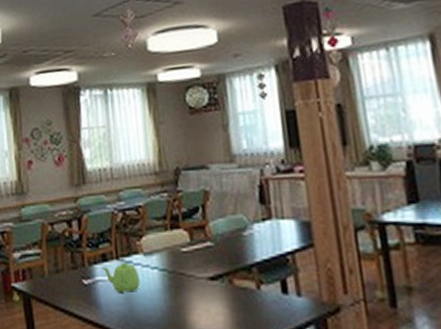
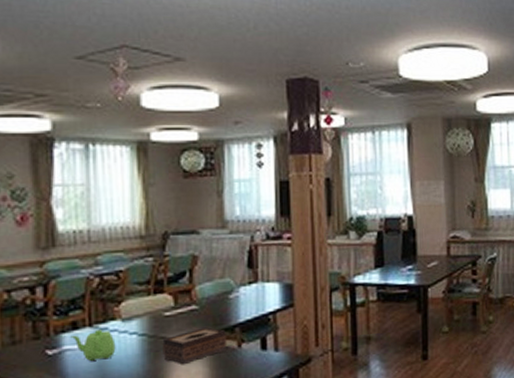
tissue box: none [181,265,246,304] -> present [162,327,227,365]

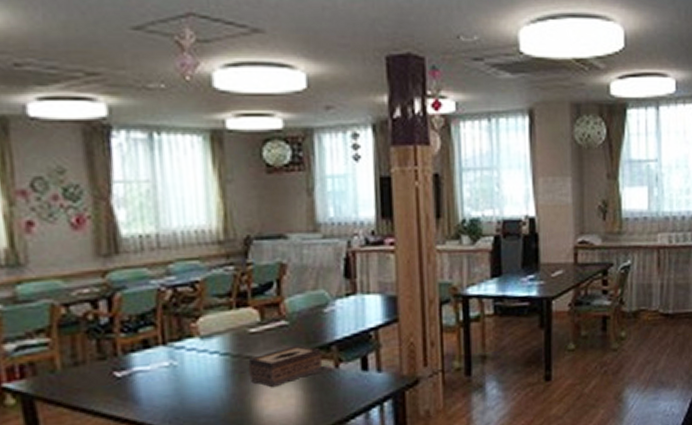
teapot: present [70,330,116,362] -> none [141,349,195,385]

